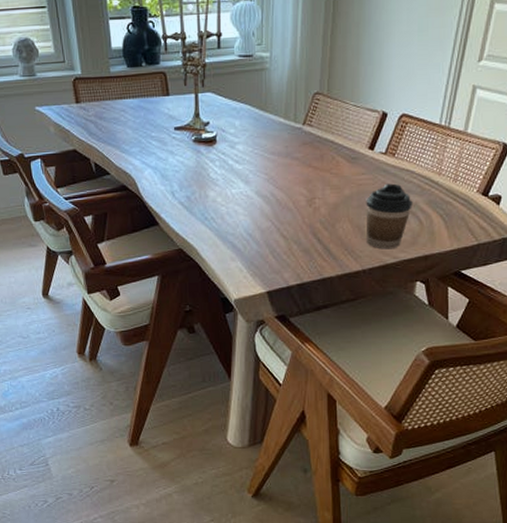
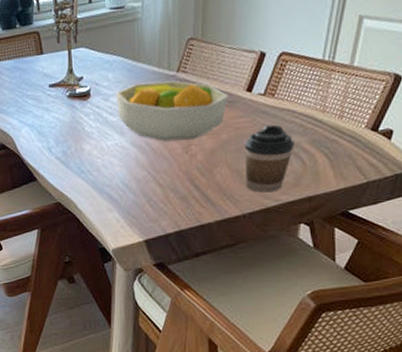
fruit bowl: none [242,133,351,193] -> present [116,81,228,142]

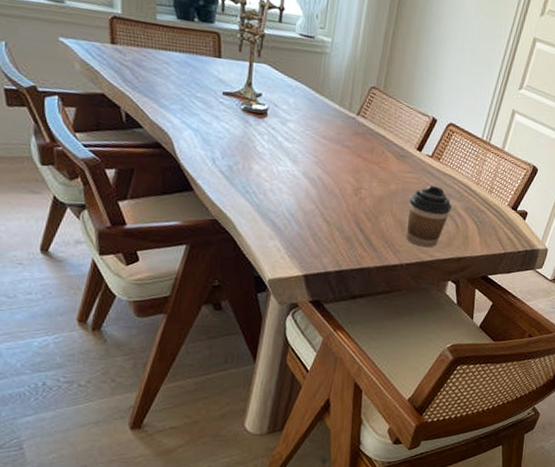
fruit bowl: present [116,81,228,142] -> none [293,115,401,183]

